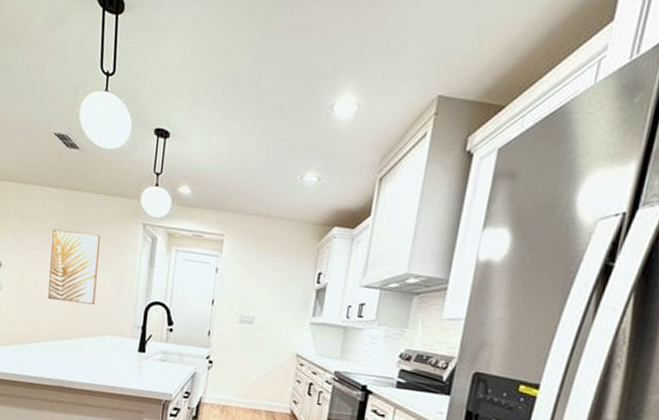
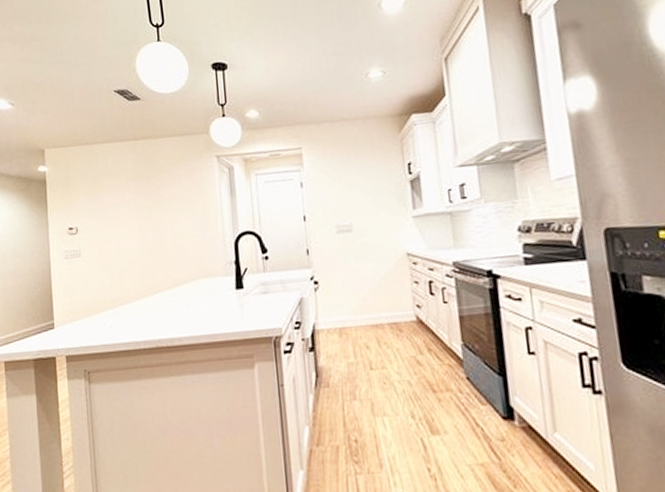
wall art: present [48,229,100,305] -> none [126,177,181,255]

